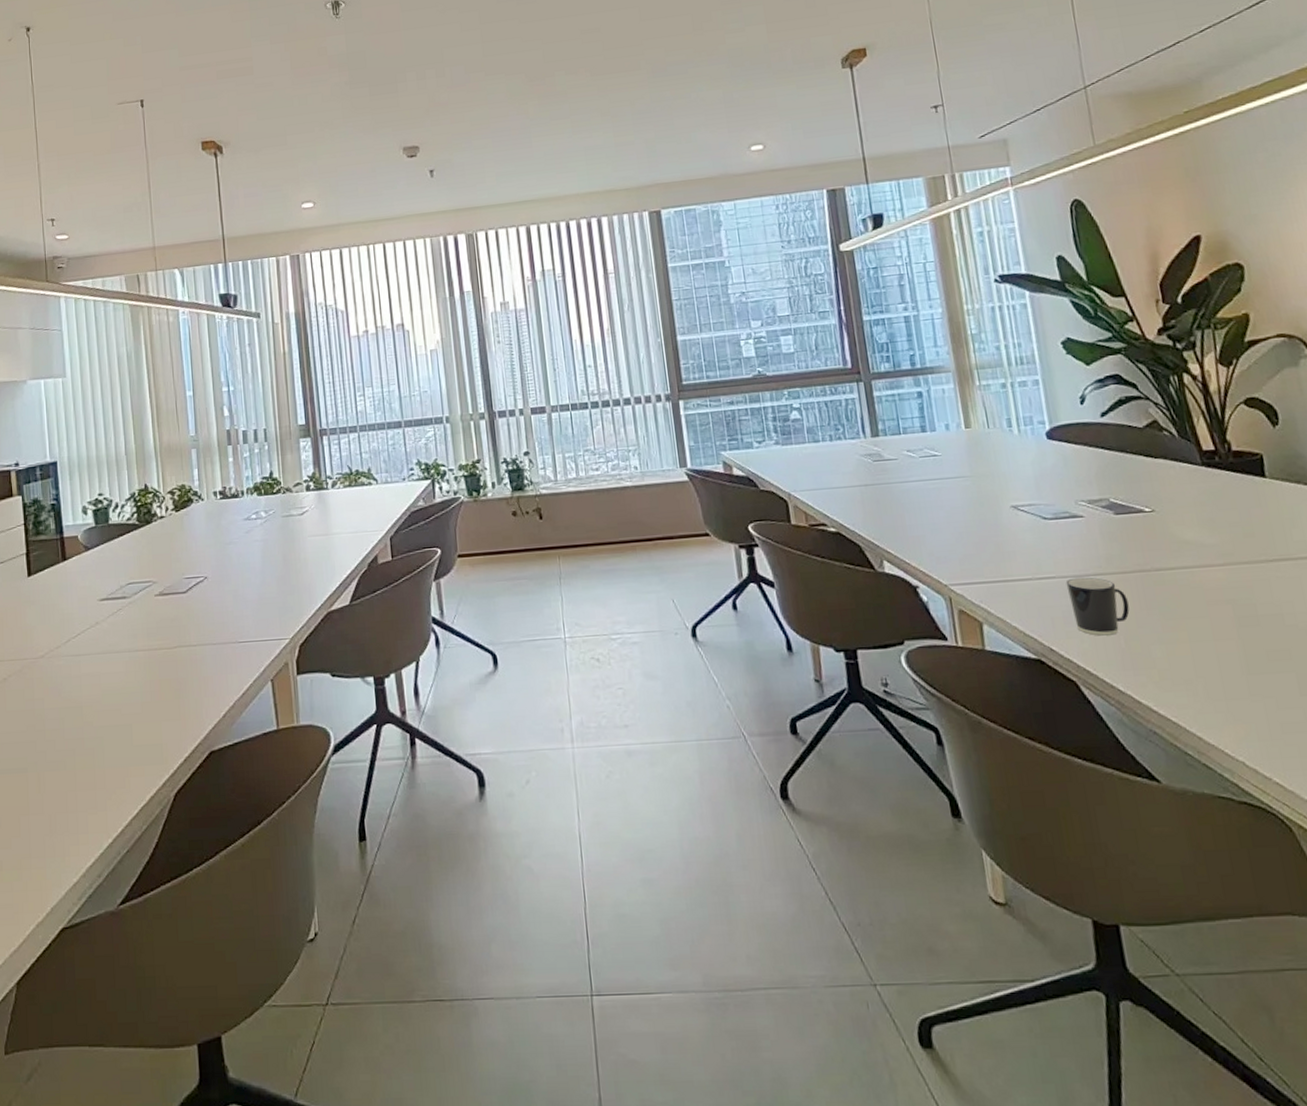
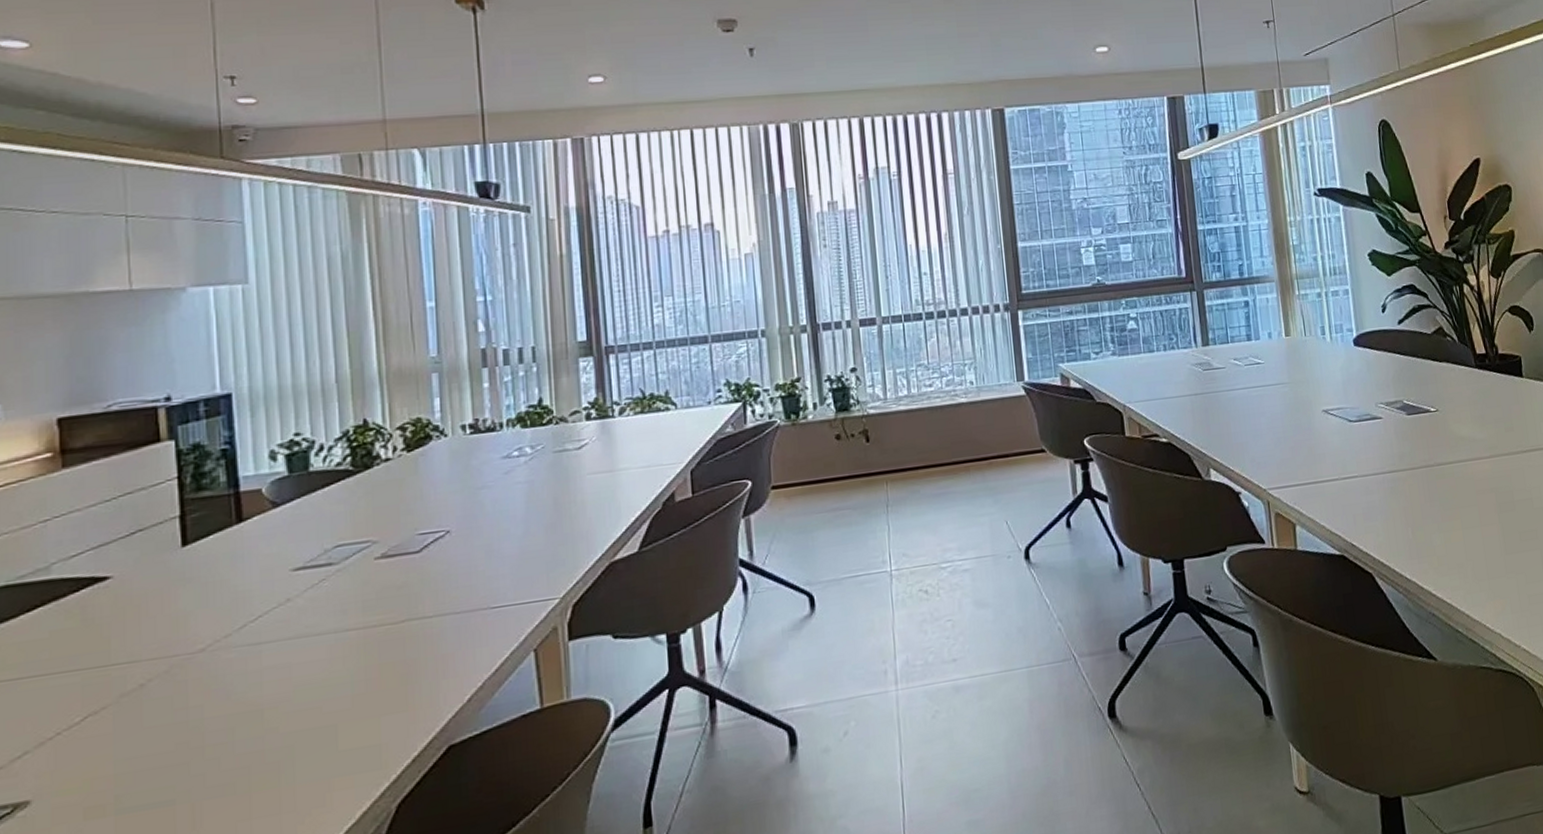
mug: present [1065,577,1130,636] -> none [1366,474,1416,529]

